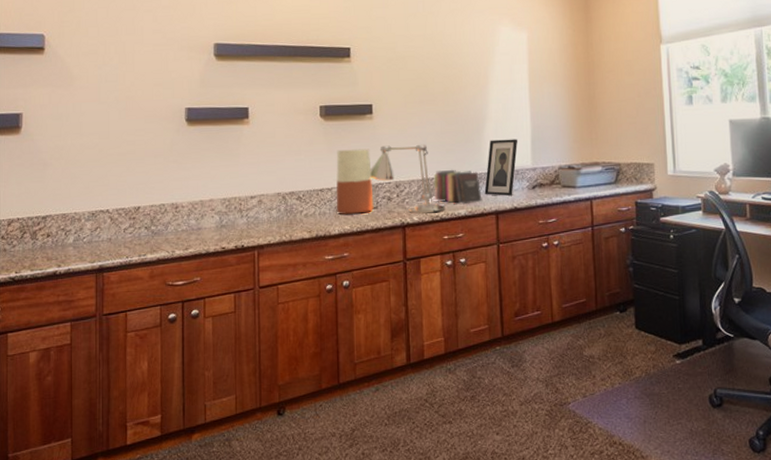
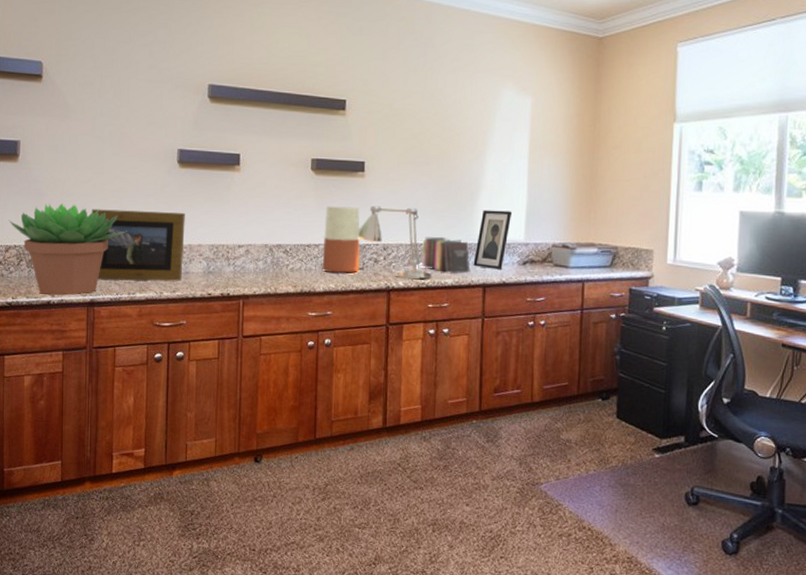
succulent plant: none [11,171,136,266] -> present [8,203,127,296]
picture frame: none [99,170,196,245] -> present [92,209,185,281]

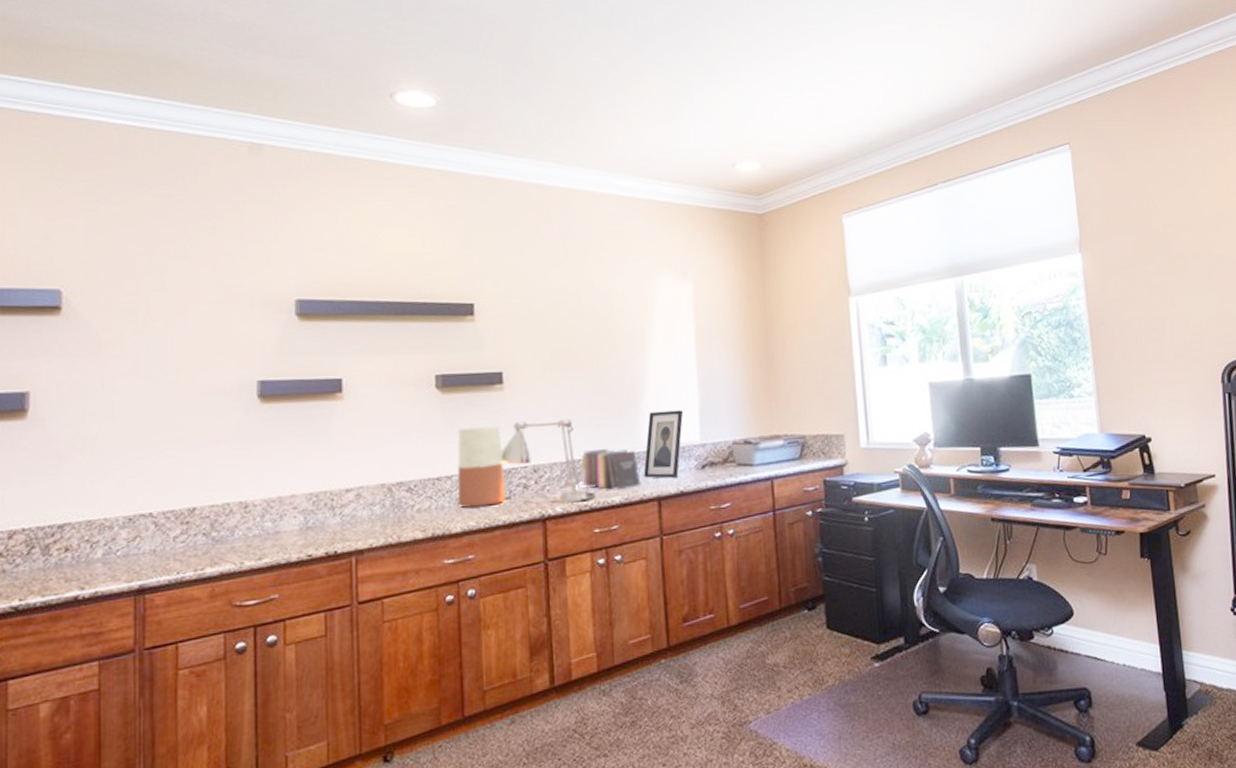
succulent plant: present [8,203,127,296] -> none [13,464,190,589]
picture frame: present [92,209,185,281] -> none [138,459,272,558]

